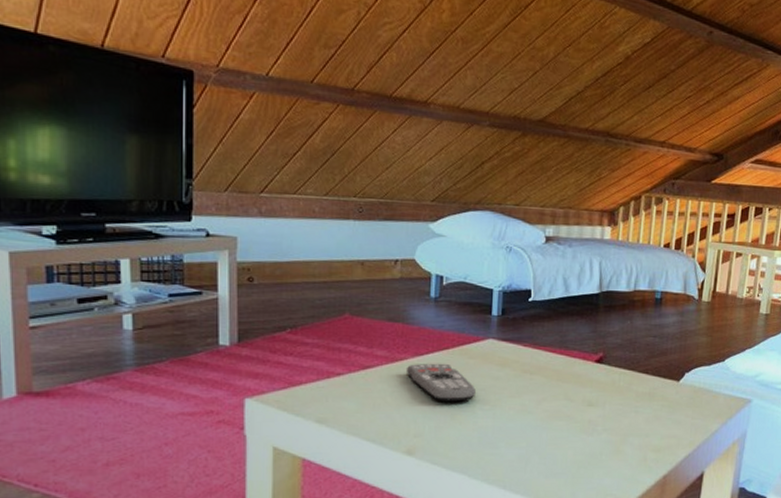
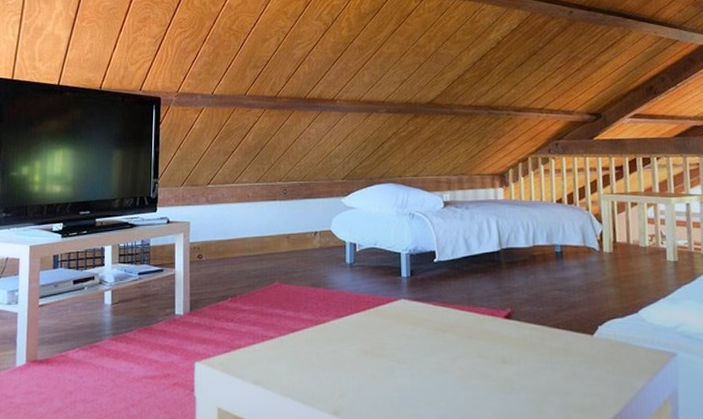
remote control: present [405,363,476,402] -> none [328,324,393,361]

